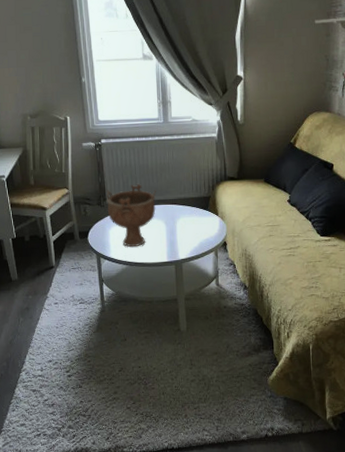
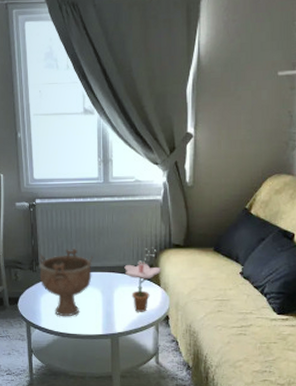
flower: none [185,180,219,240] -> present [124,247,162,312]

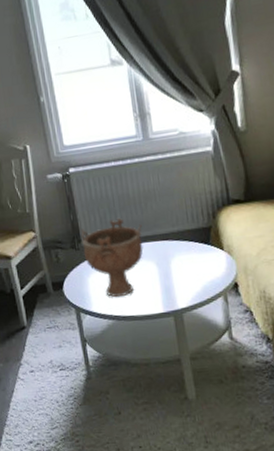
flower: present [124,247,162,312] -> none [179,206,223,283]

